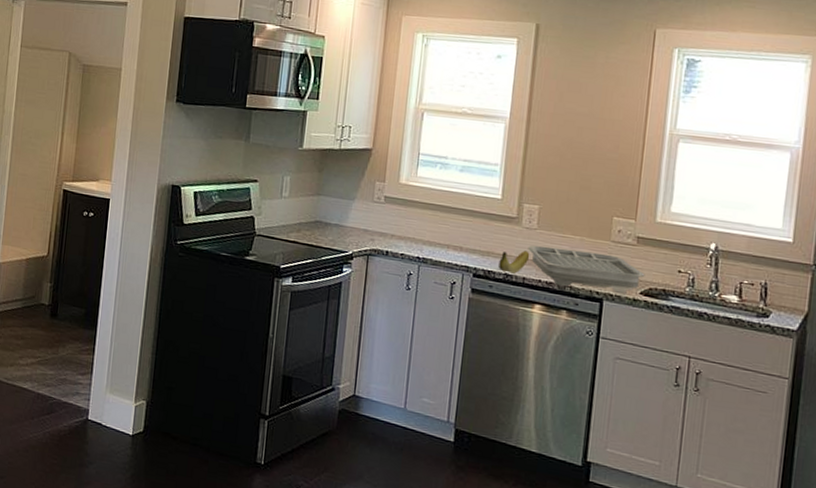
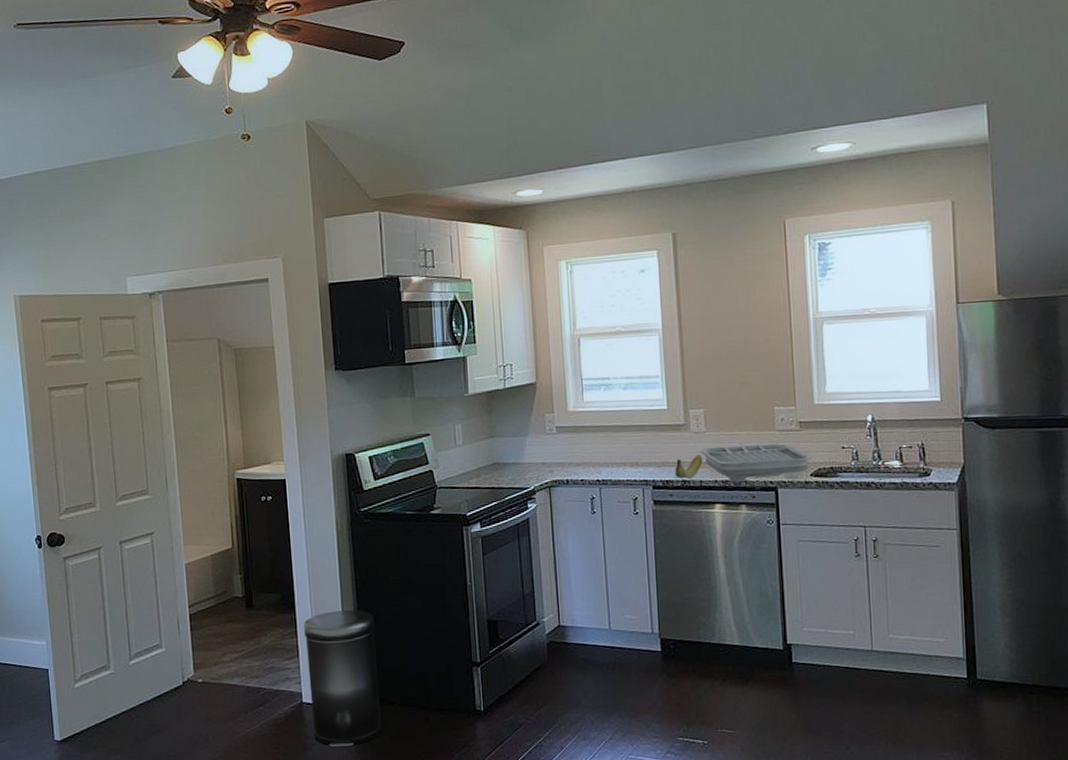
pedal bin: none [93,335,172,474] -> present [304,610,383,748]

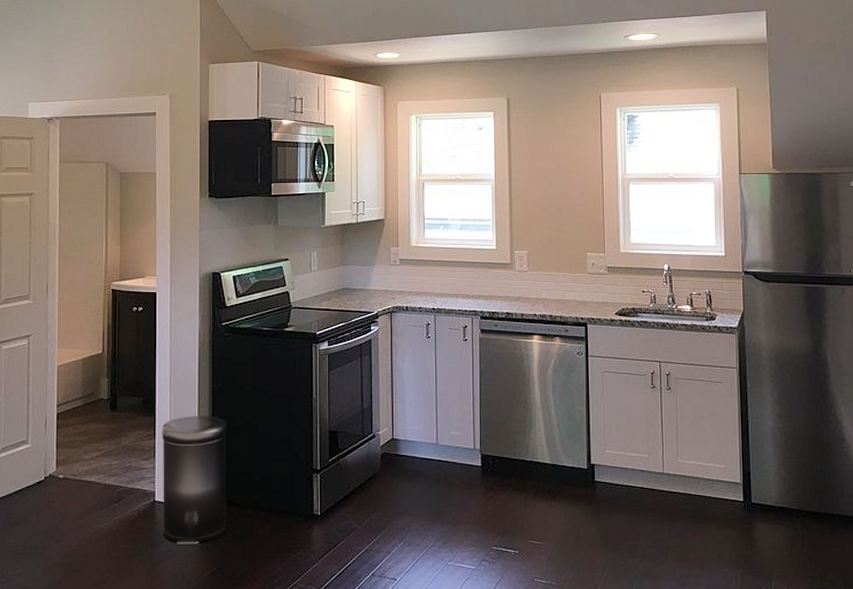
fruit: present [675,454,703,479] -> none [501,290,525,312]
dish rack: present [700,443,812,483] -> none [522,284,617,317]

